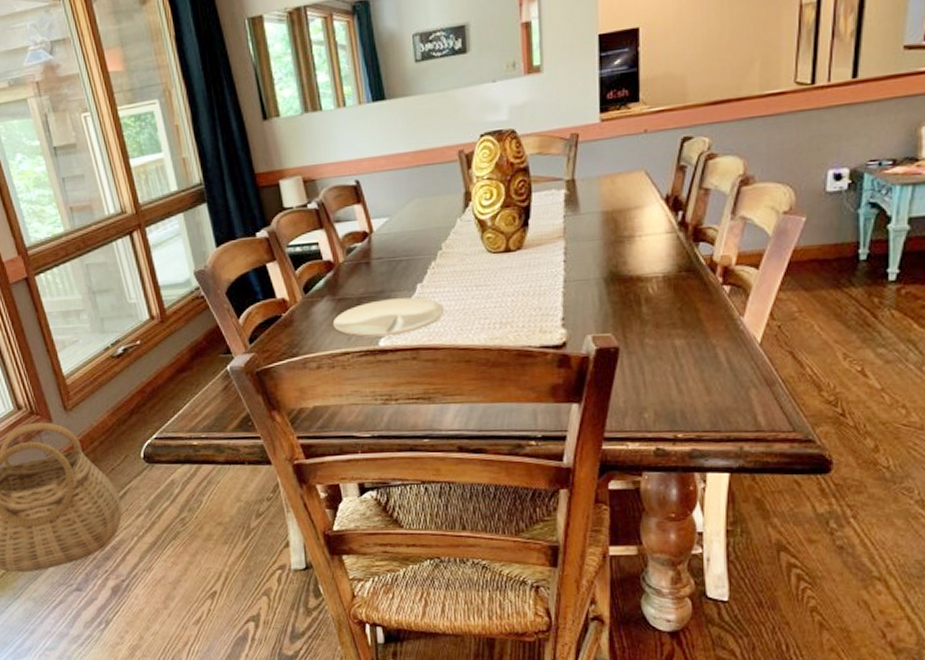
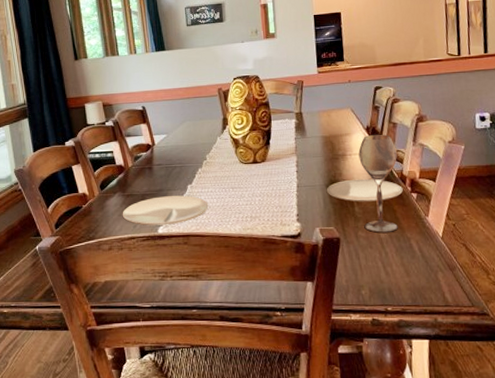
plate: none [605,268,711,300] -> present [327,178,403,202]
wineglass: none [652,205,707,341] -> present [358,134,398,234]

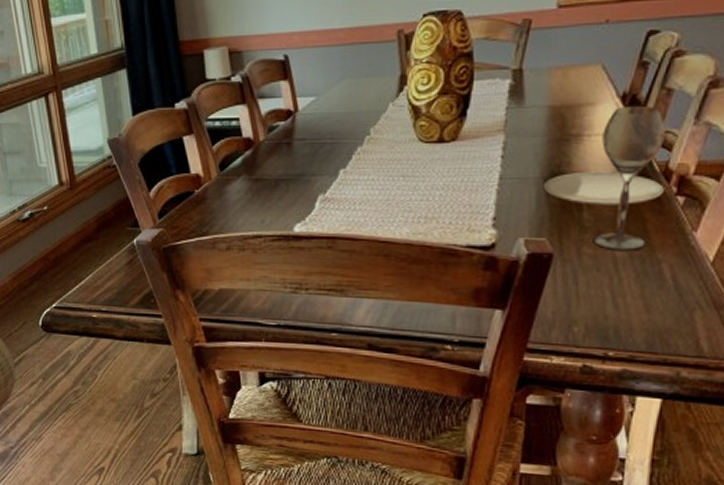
plate: present [122,195,209,226] -> none [246,183,367,222]

